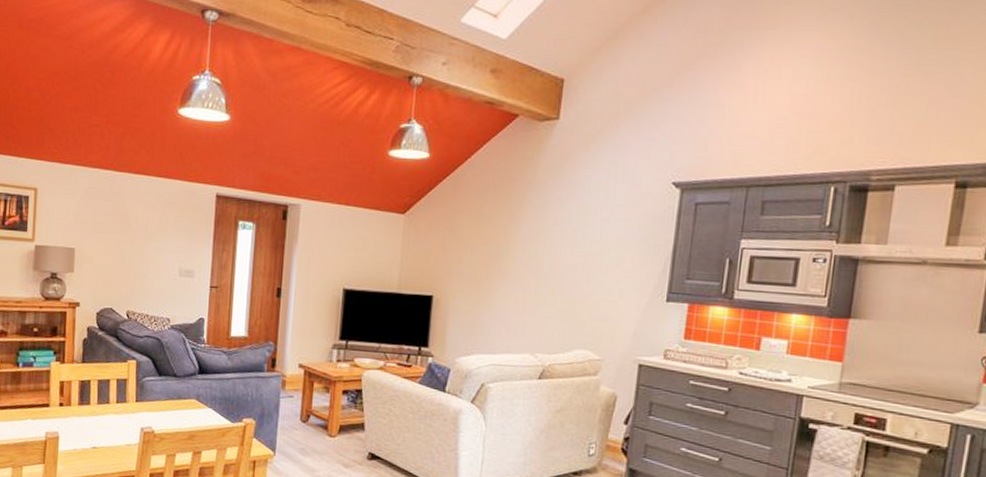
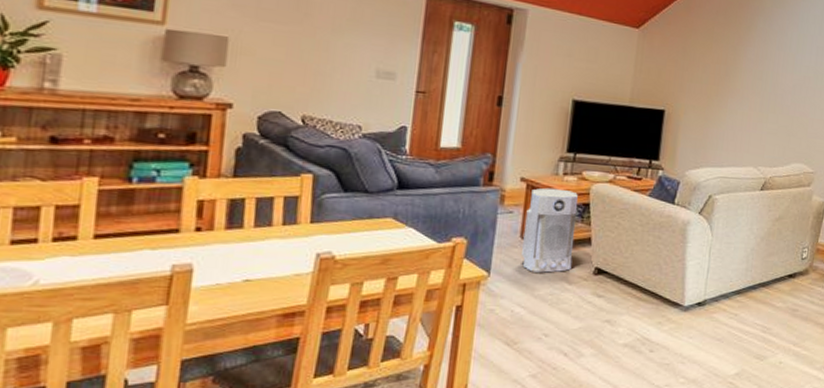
air purifier: none [302,374,351,455] -> present [522,187,578,273]

